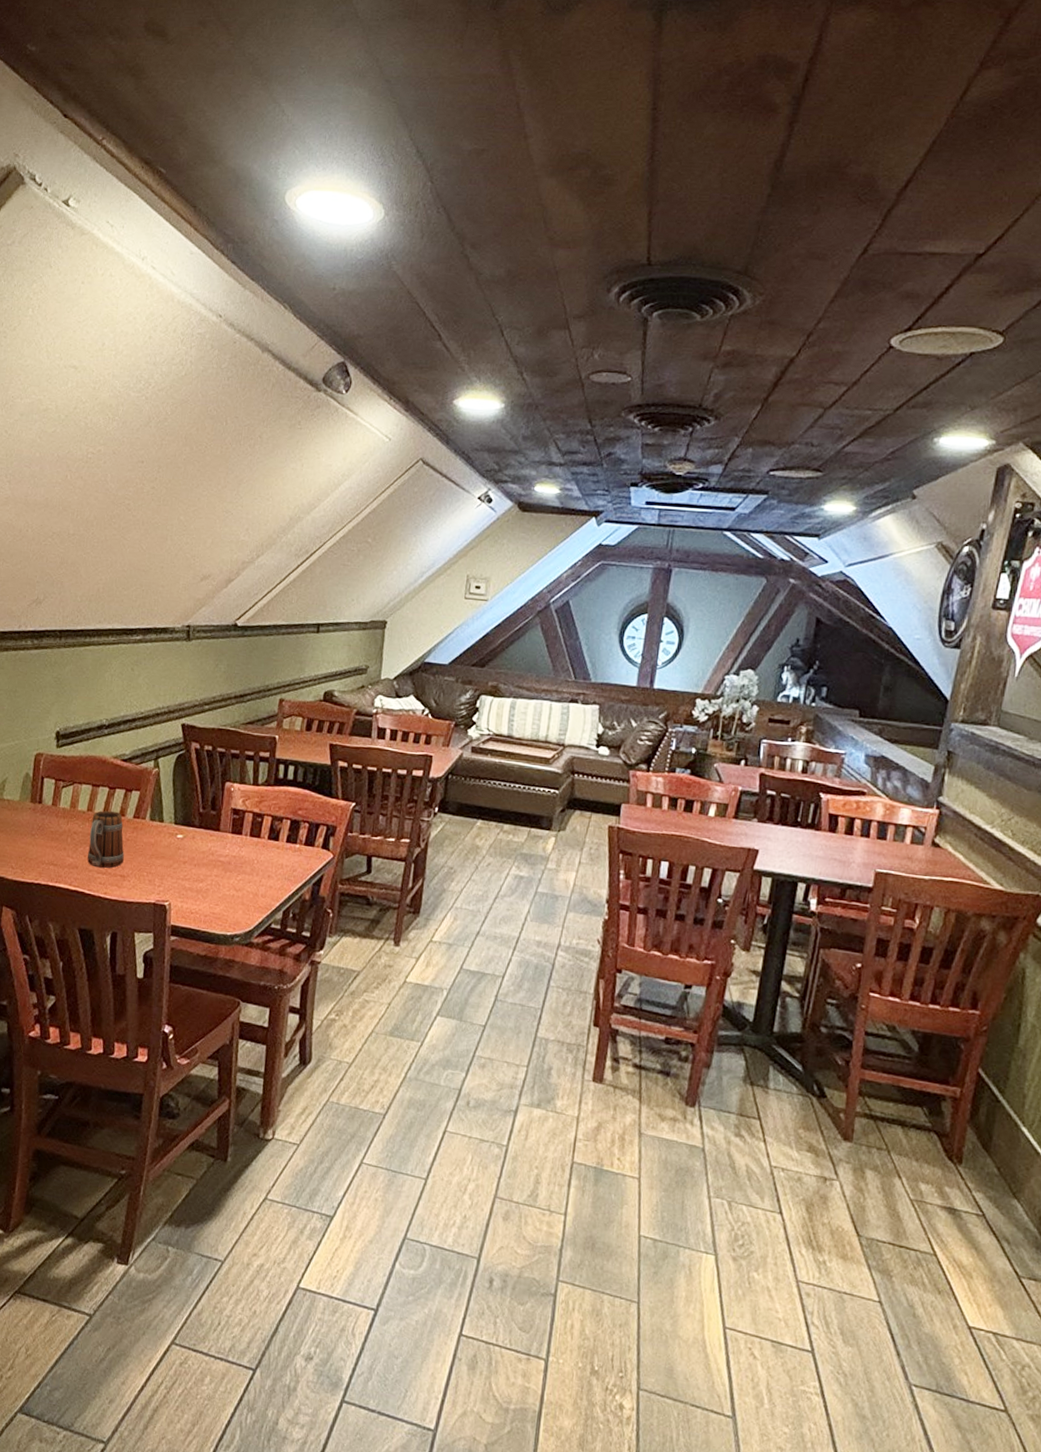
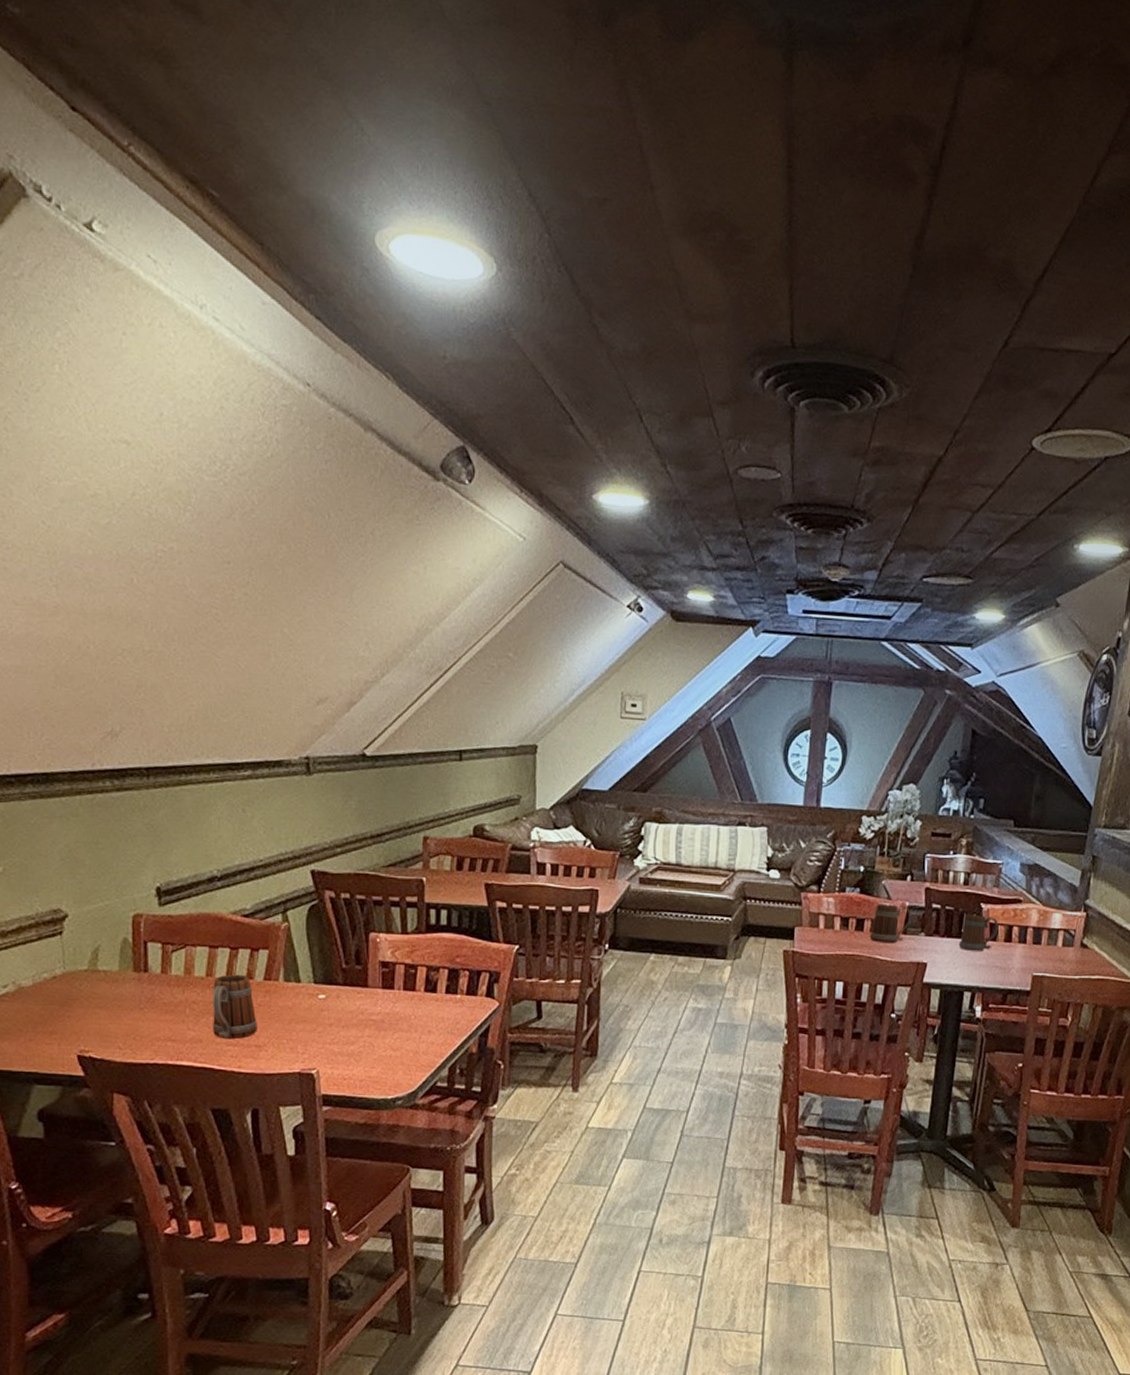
beer mug: none [698,786,744,828] -> present [869,904,912,944]
beer mug: none [794,803,839,843] -> present [959,914,999,952]

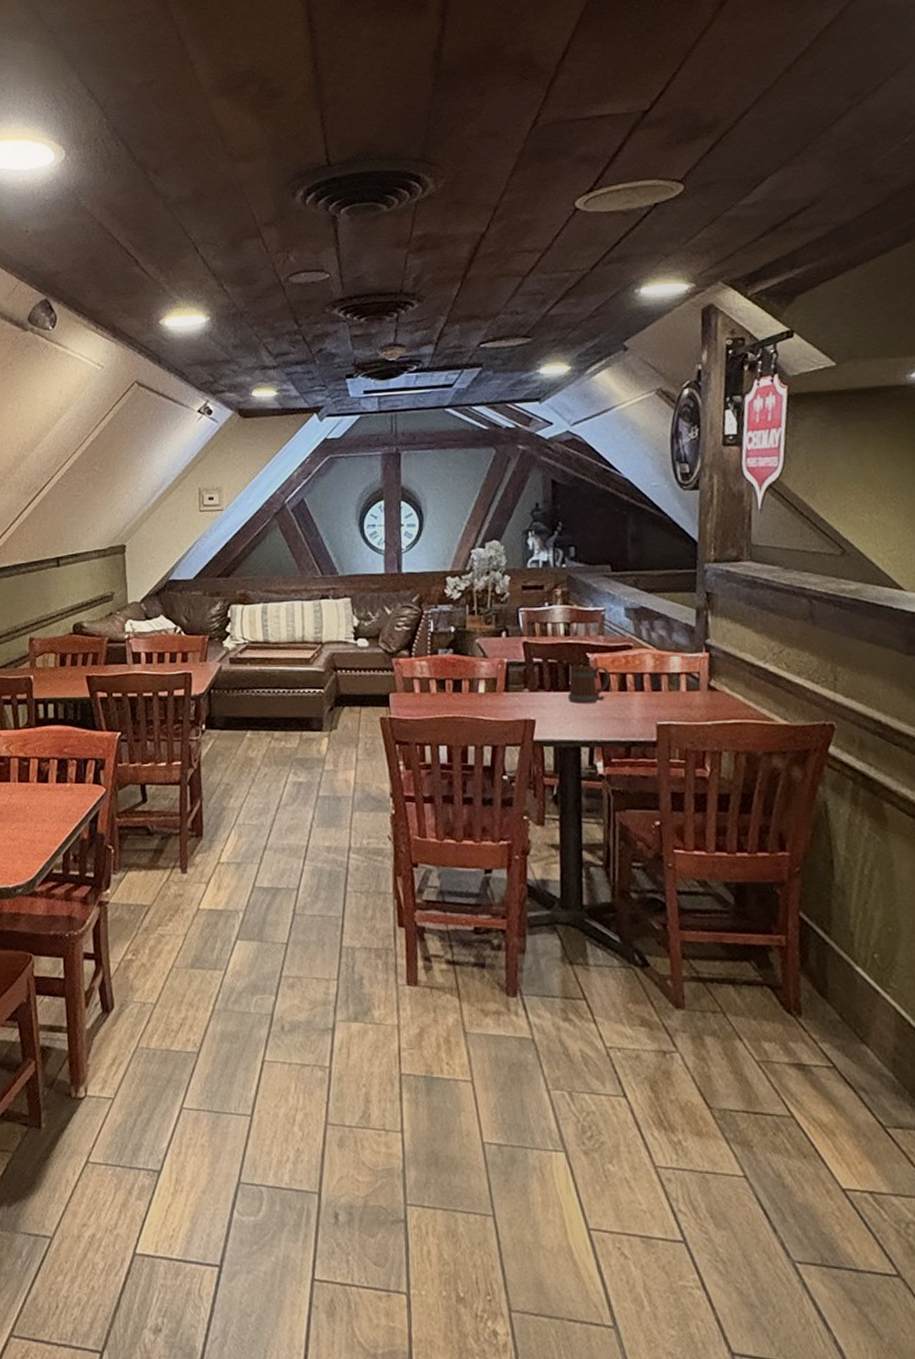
beer mug: present [869,904,912,944] -> none [469,662,512,703]

